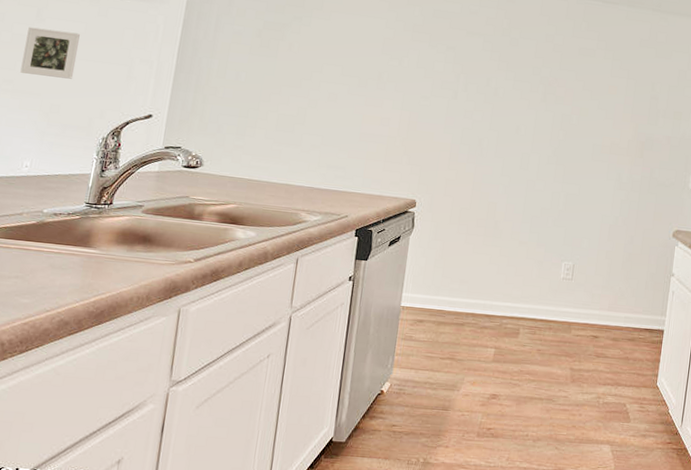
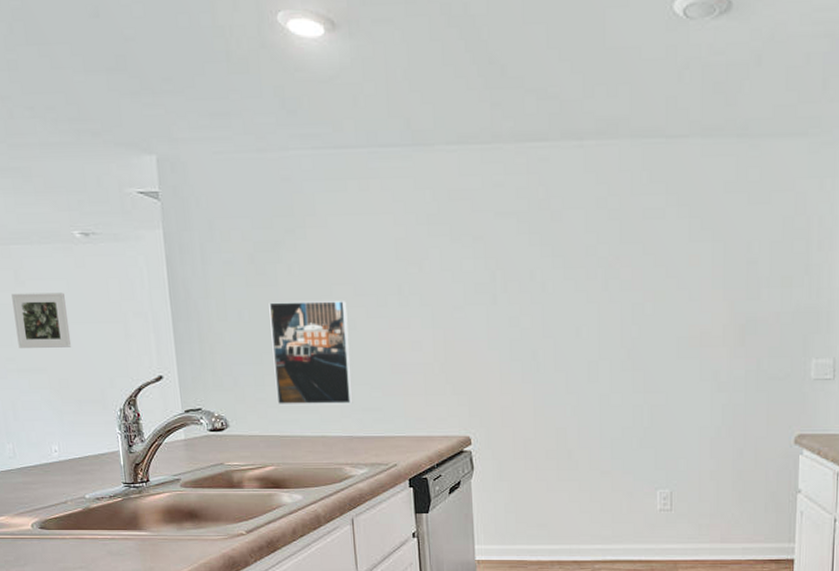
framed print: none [252,69,333,160] -> present [269,301,353,406]

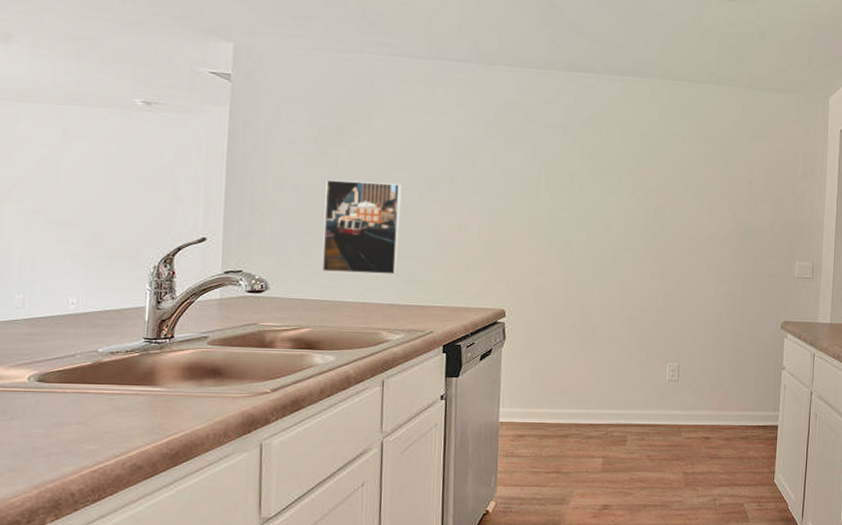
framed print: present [11,292,72,348] -> none [51,149,114,205]

